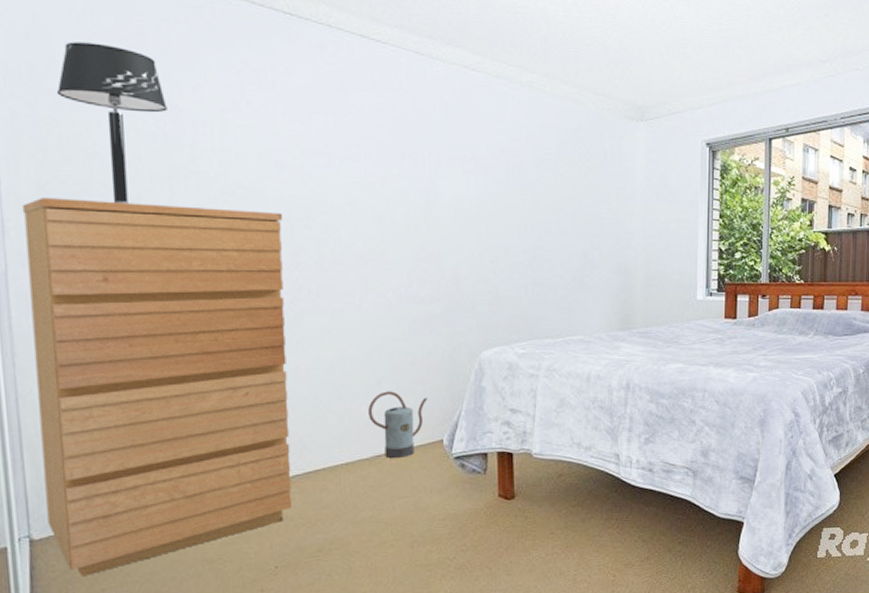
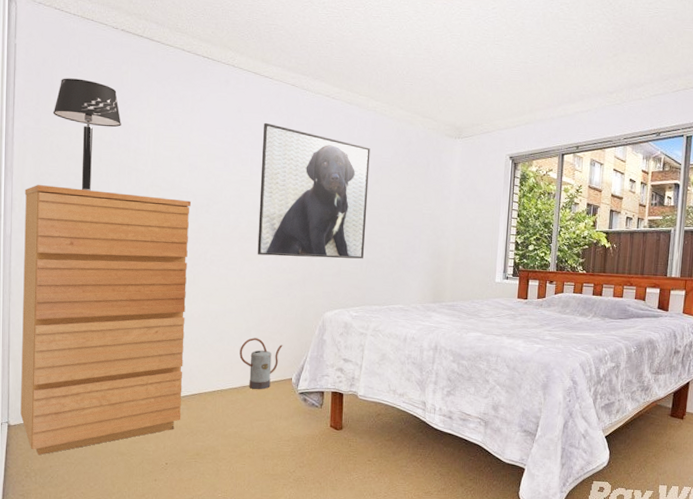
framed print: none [379,103,529,282] -> present [257,122,370,259]

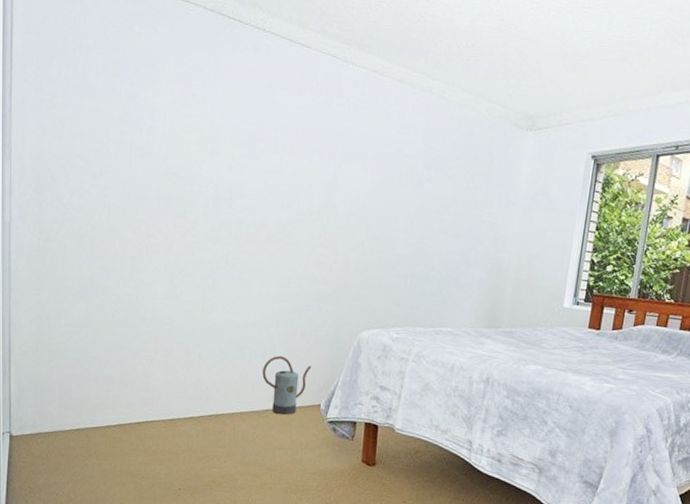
dresser: present [20,185,192,456] -> none [23,166,212,471]
table lamp: present [52,78,121,191] -> none [55,38,133,176]
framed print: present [257,122,370,259] -> none [285,101,423,272]

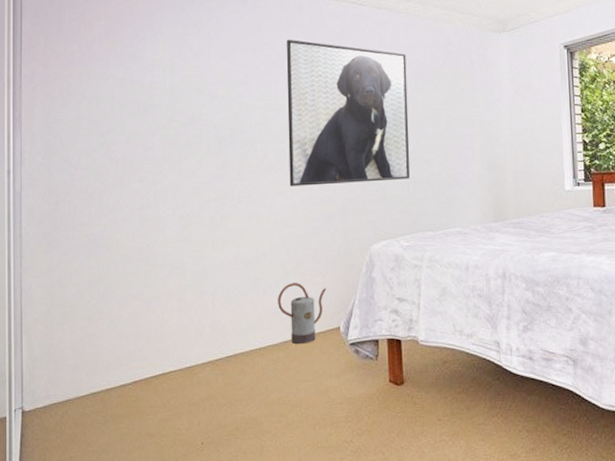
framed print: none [285,101,423,272] -> present [287,39,410,186]

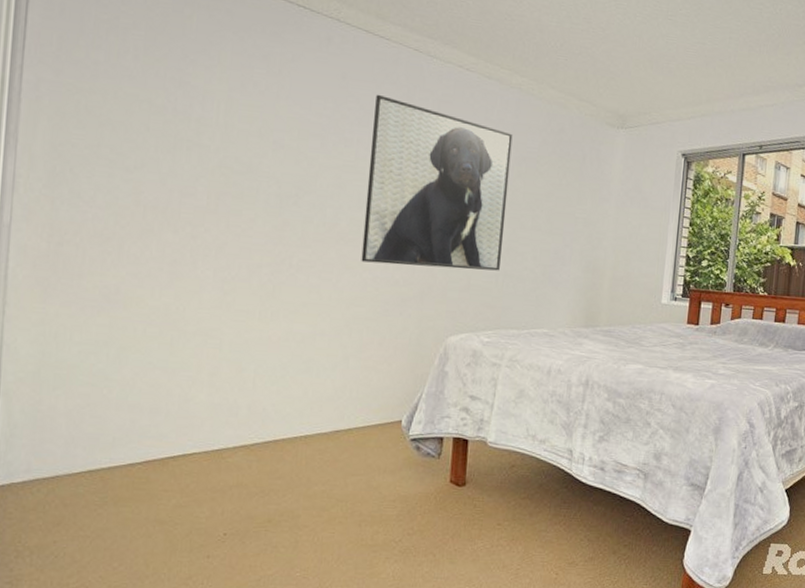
watering can: present [278,282,327,345] -> none [332,368,391,436]

